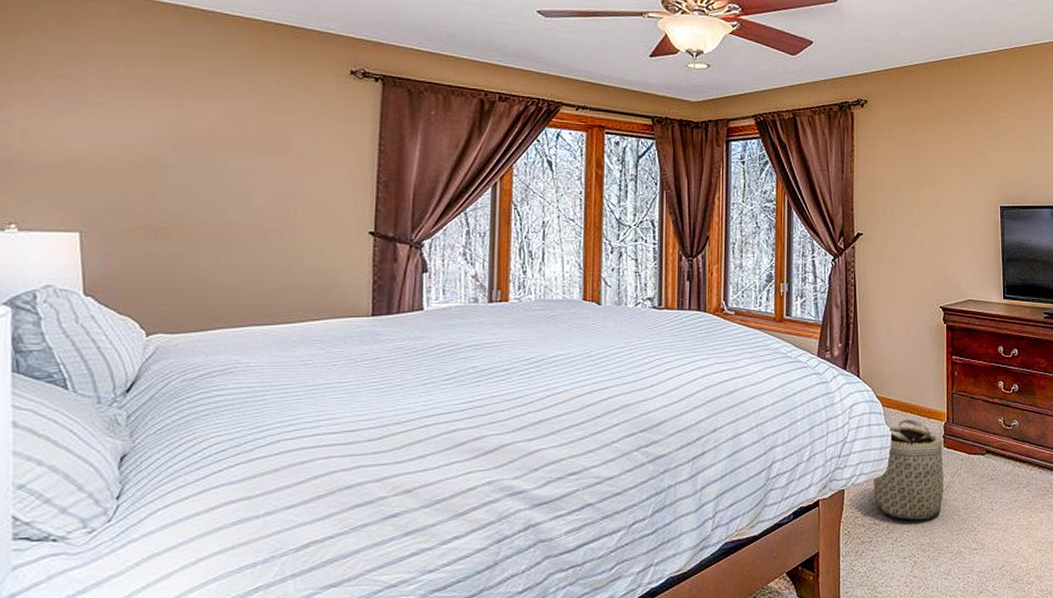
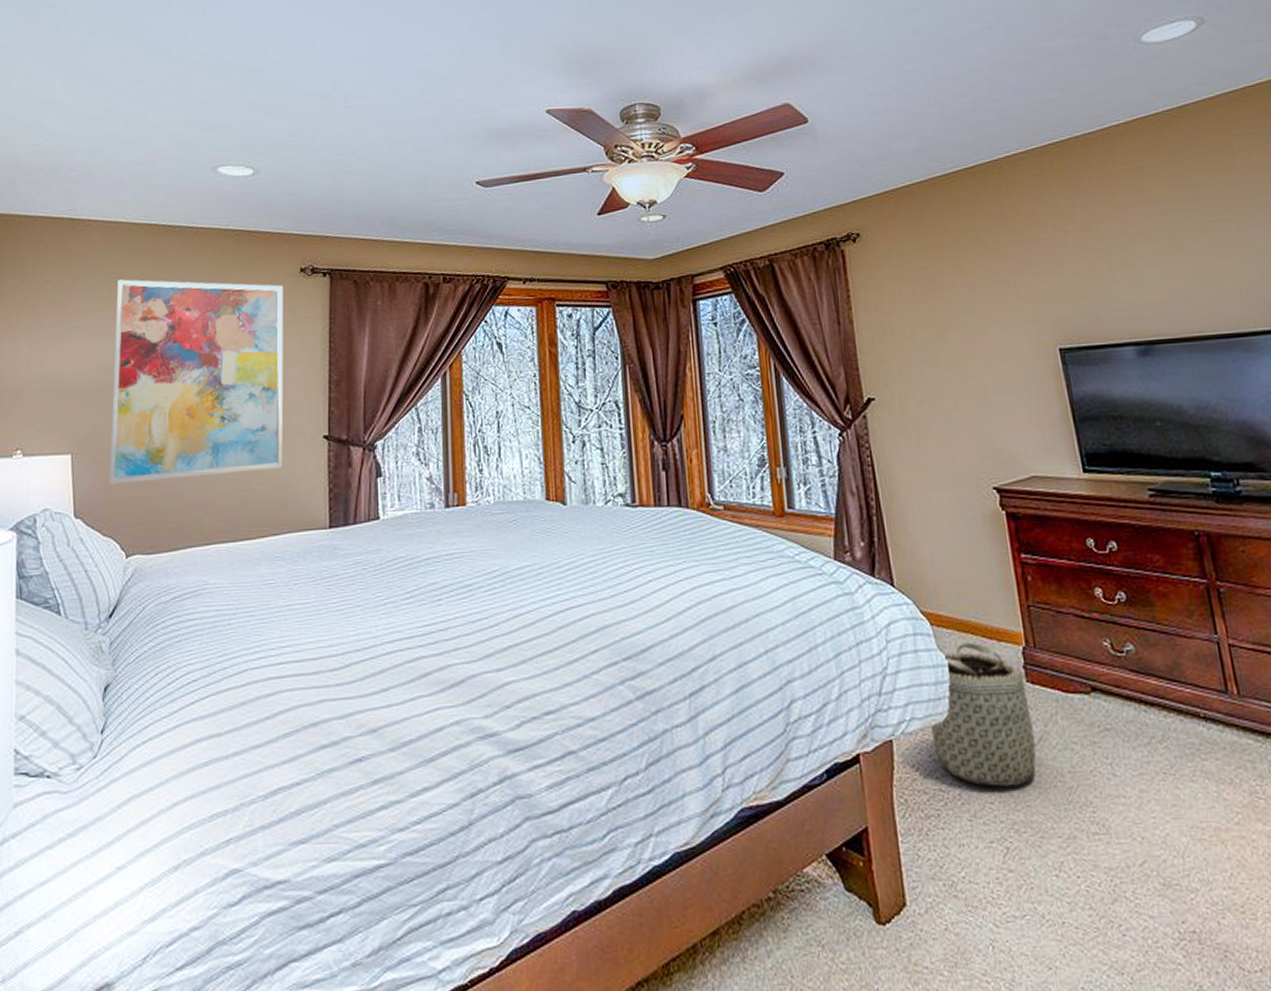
wall art: none [126,59,331,265] -> present [109,279,283,485]

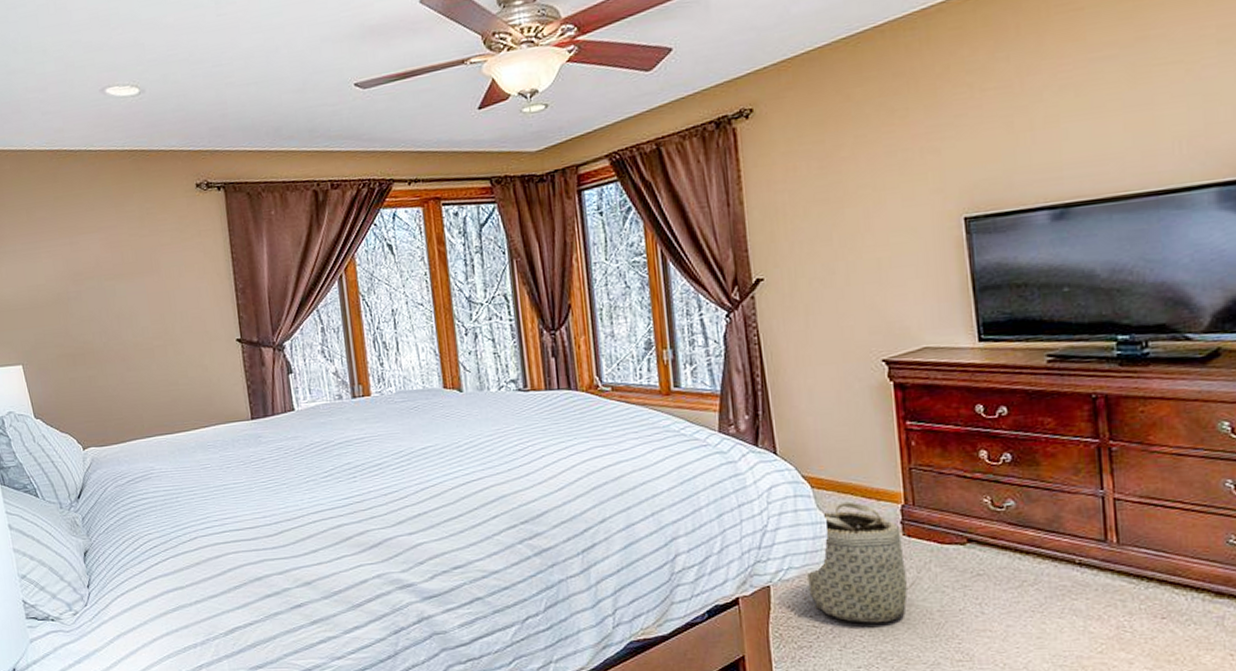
wall art: present [109,279,283,485] -> none [33,201,204,390]

